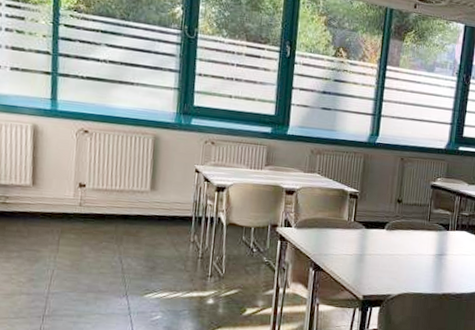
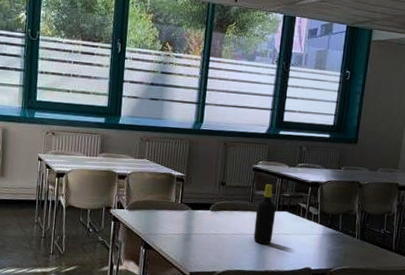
bottle: none [430,202,455,265] -> present [253,184,277,244]

